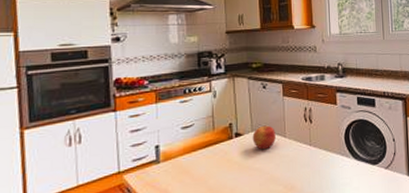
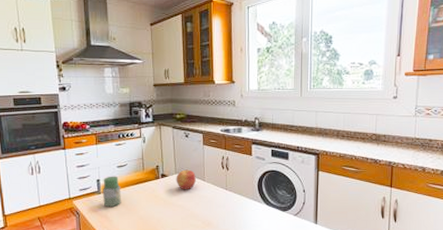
jar: none [161,139,186,180] -> present [102,176,121,208]

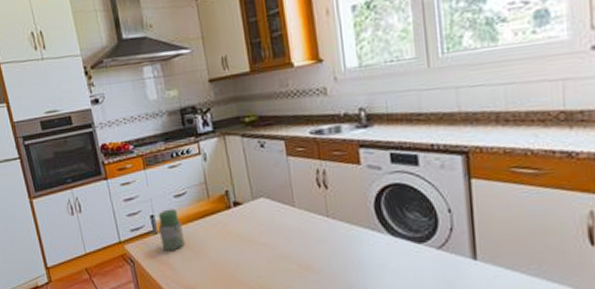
apple: present [176,169,196,190] -> none [253,192,282,222]

